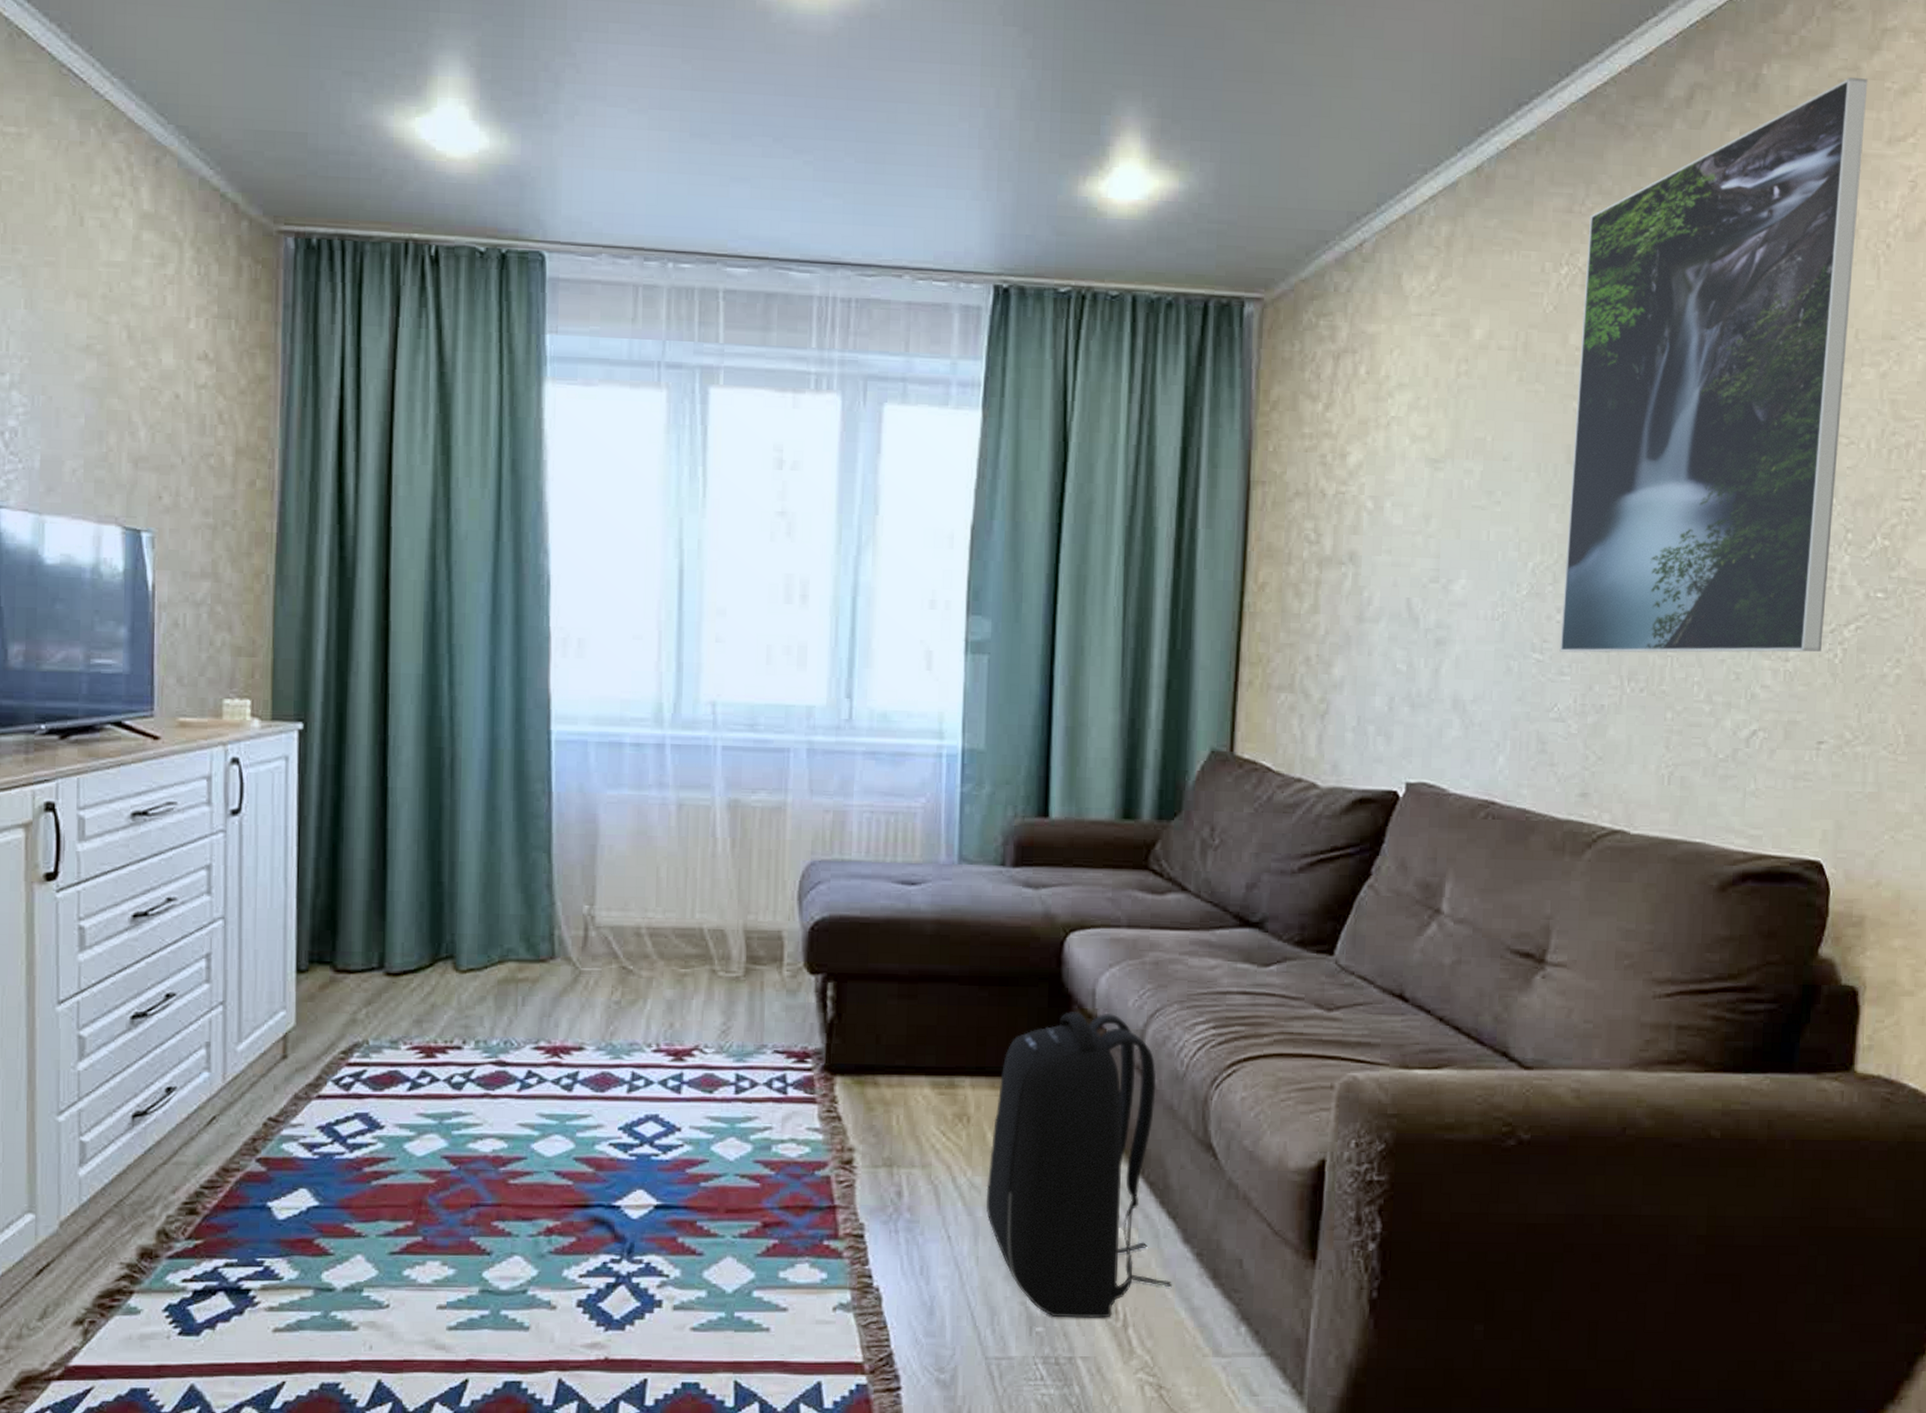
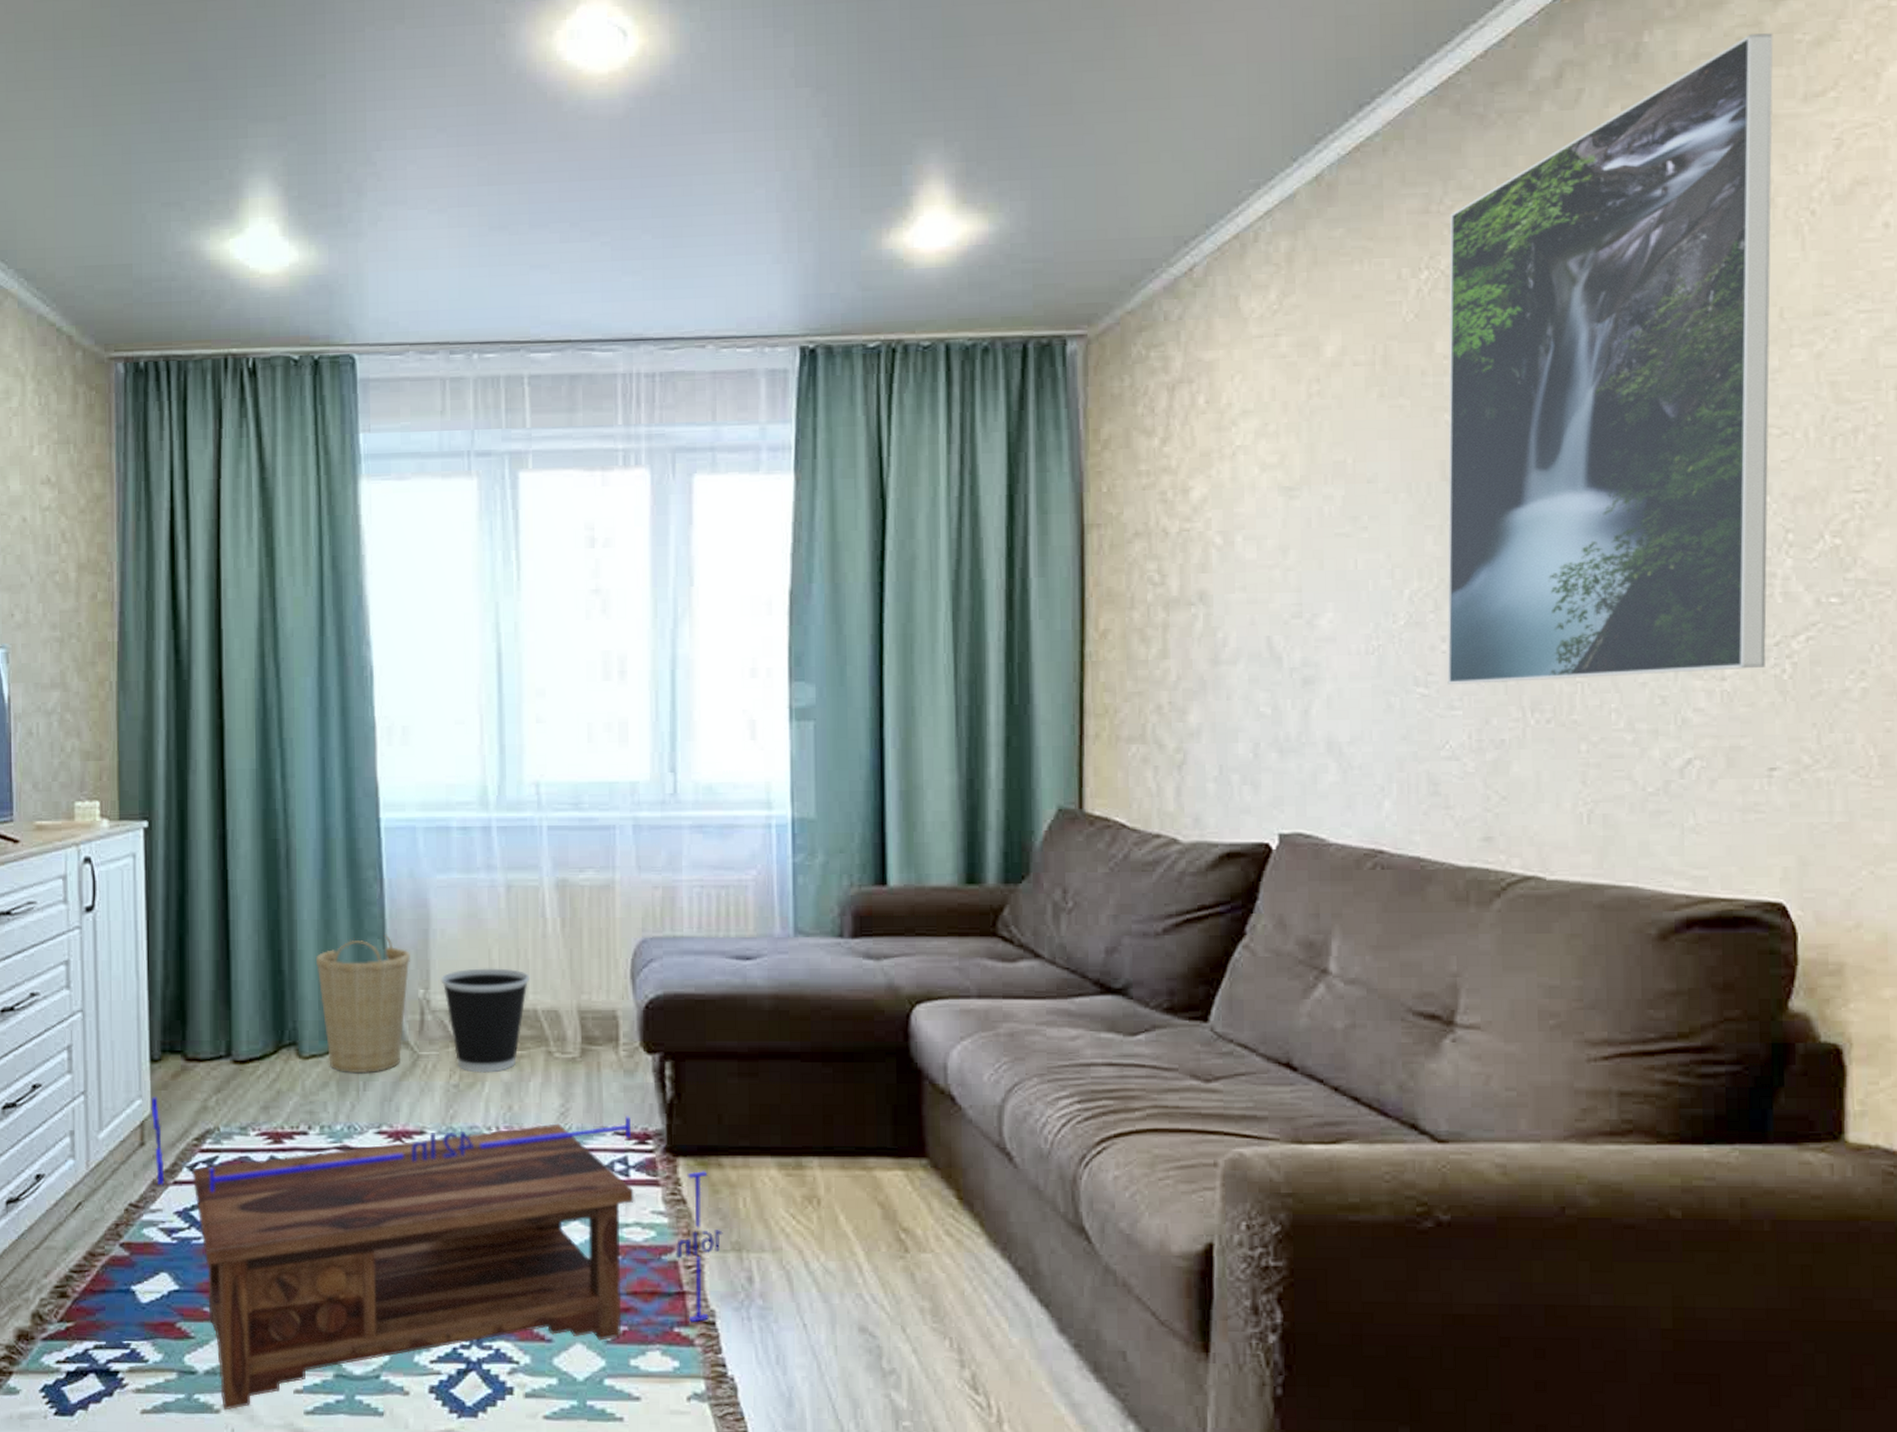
coffee table: none [295,1008,876,1327] -> present [151,1097,723,1410]
basket: none [478,847,577,989] -> present [316,933,411,1074]
wastebasket: none [606,885,698,990] -> present [441,968,531,1073]
backpack: present [986,1012,1172,1318] -> none [841,1088,1049,1413]

